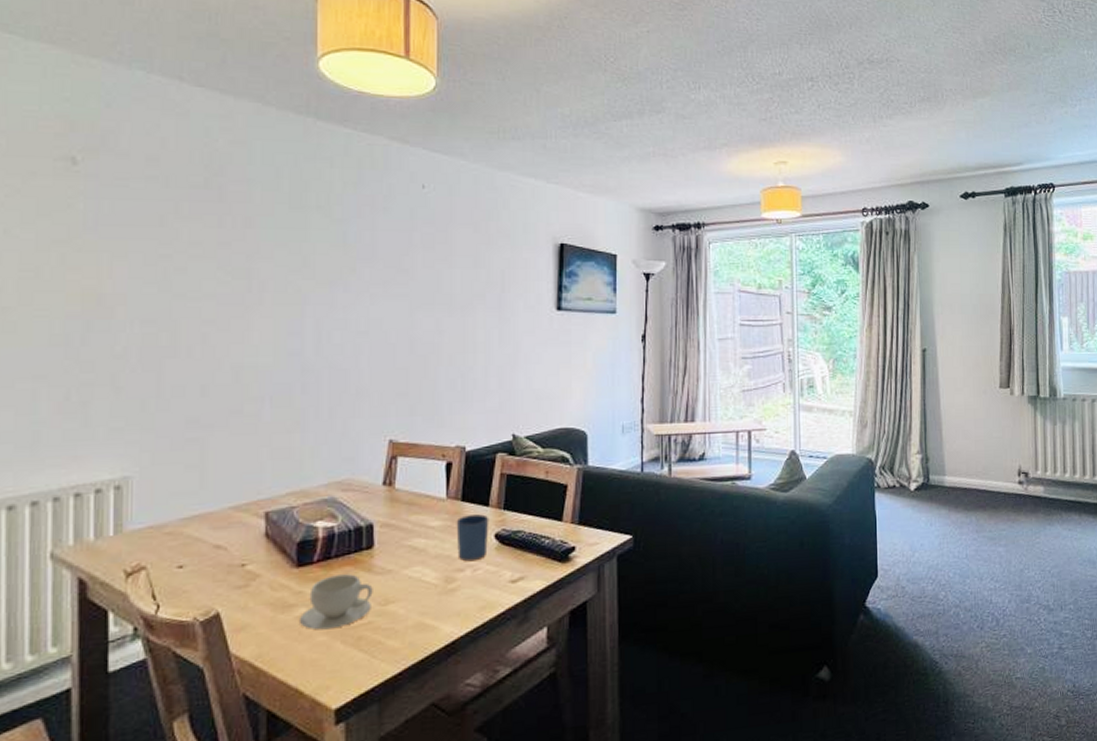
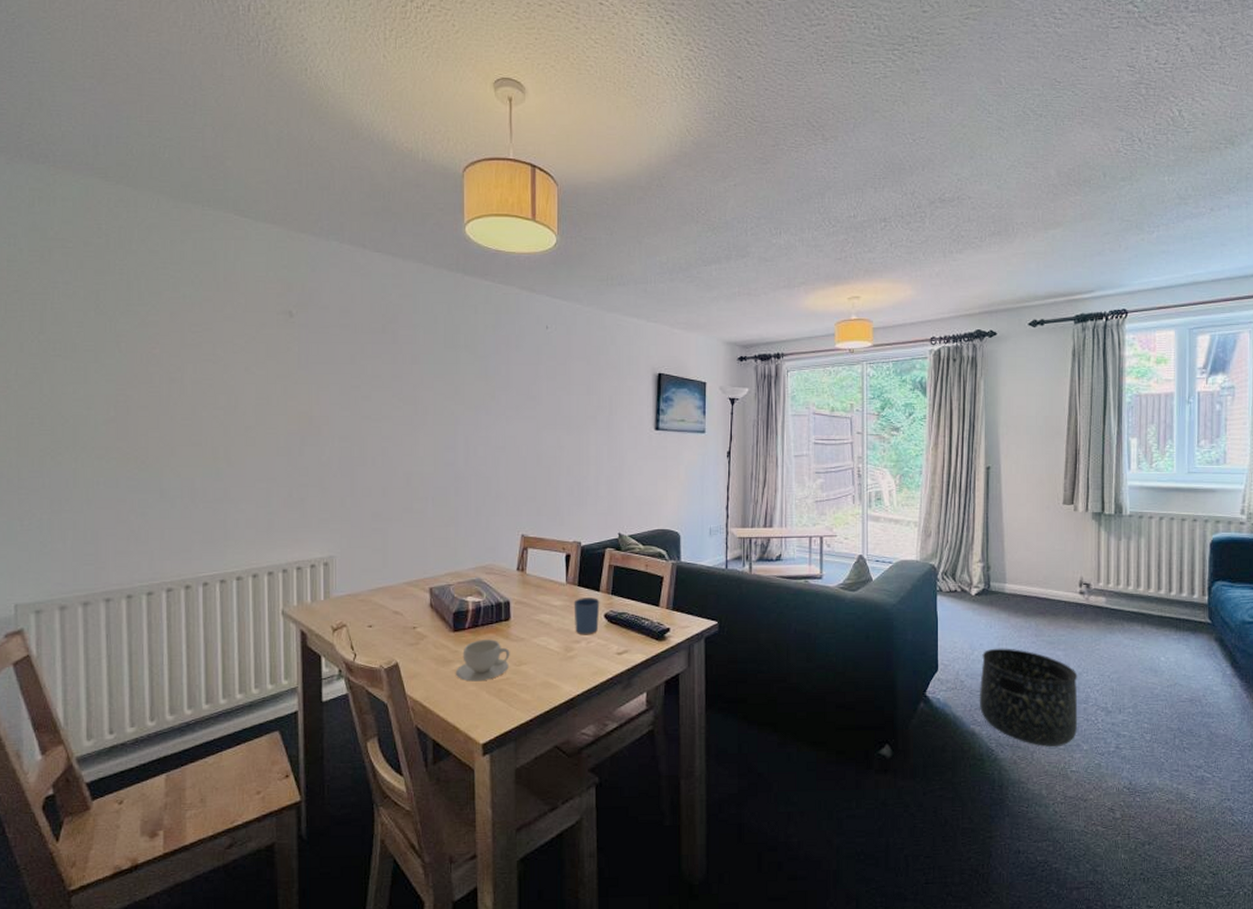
basket: none [921,547,1021,654] -> present [979,648,1078,747]

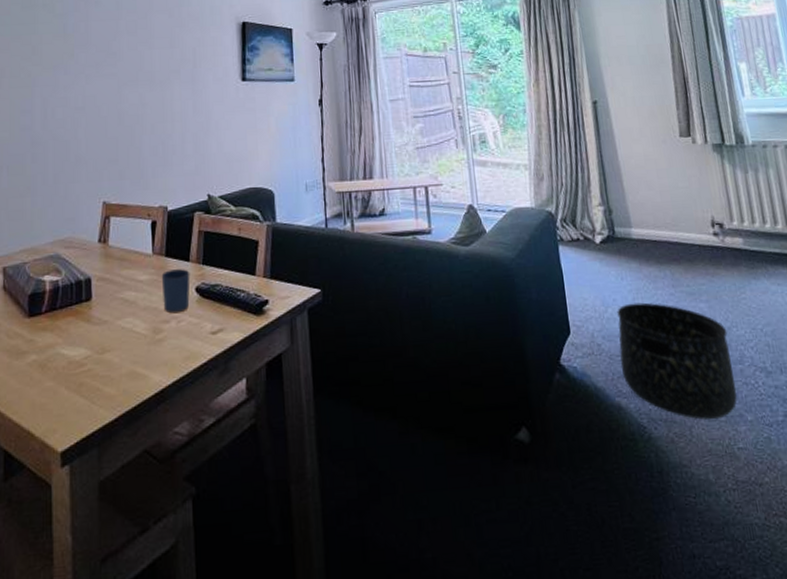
teacup: present [455,639,510,682] -> none [30,324,92,376]

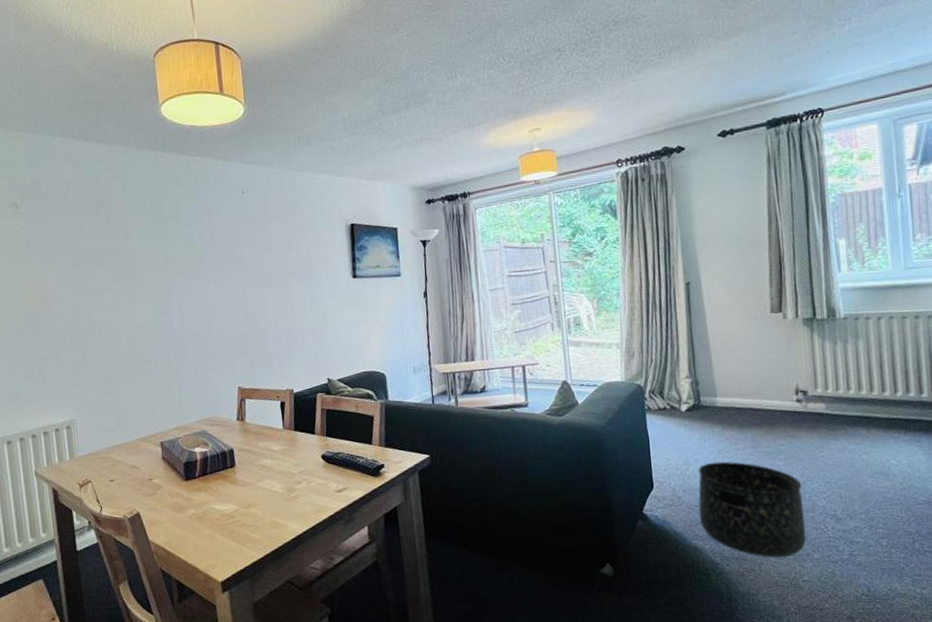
mug: present [161,269,191,314] -> none [292,440,317,476]

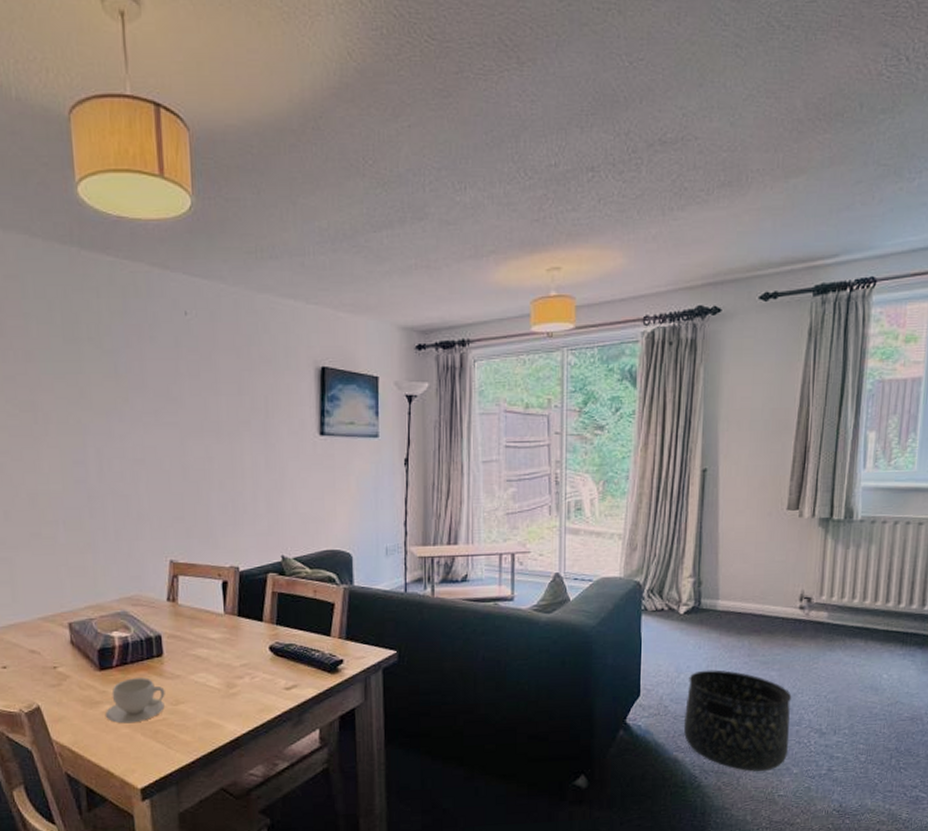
teacup: none [190,485,238,526] -> present [104,678,165,724]

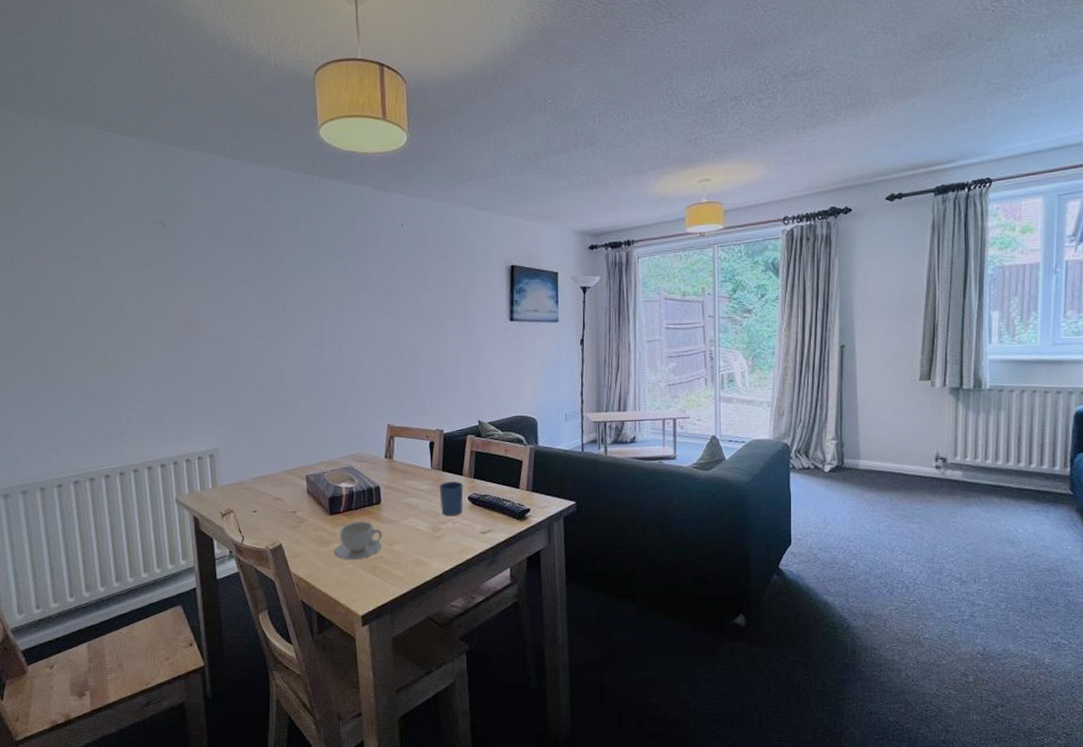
mug: none [234,628,264,670] -> present [439,481,464,517]
basket: present [683,669,792,772] -> none [832,522,932,615]

